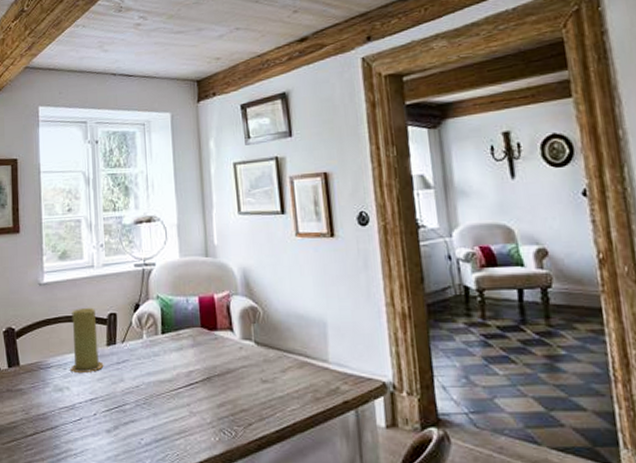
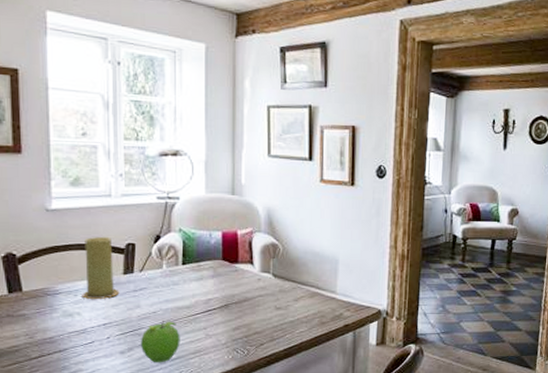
fruit: none [125,396,165,444] -> present [140,321,180,363]

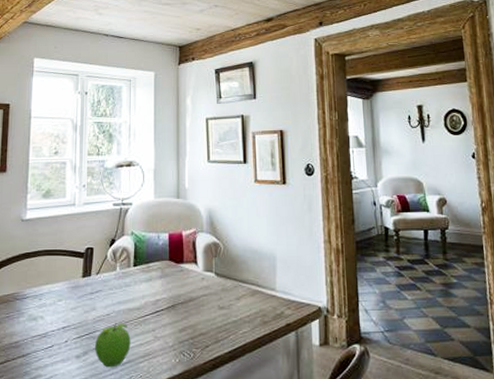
candle: present [82,237,120,299] -> none [45,243,78,302]

